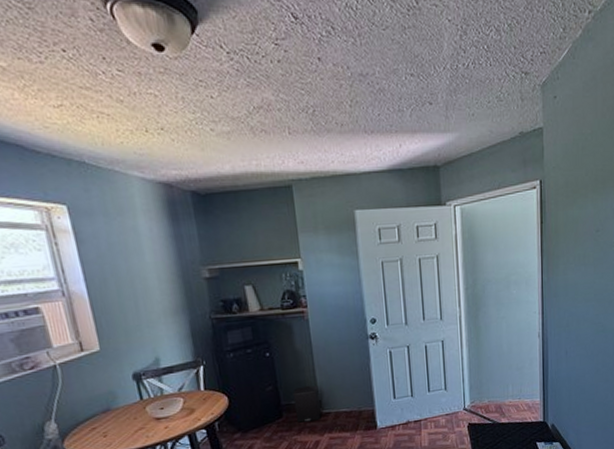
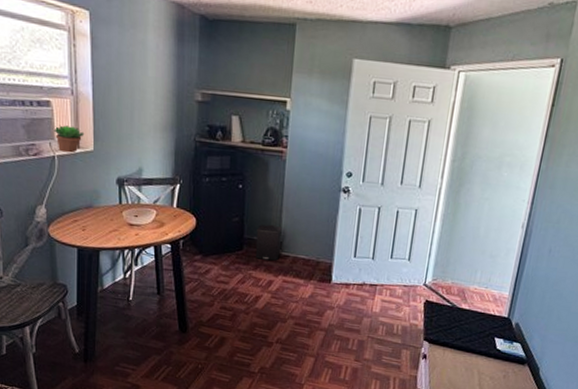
succulent plant: none [47,329,87,359] -> present [52,125,85,153]

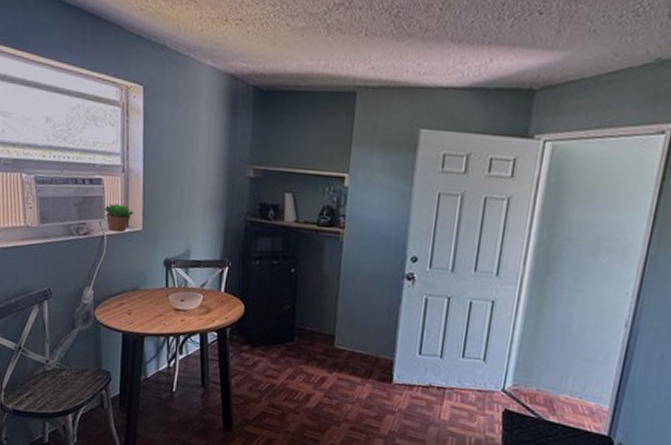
pedal bin: present [255,224,282,261] -> none [307,313,337,355]

